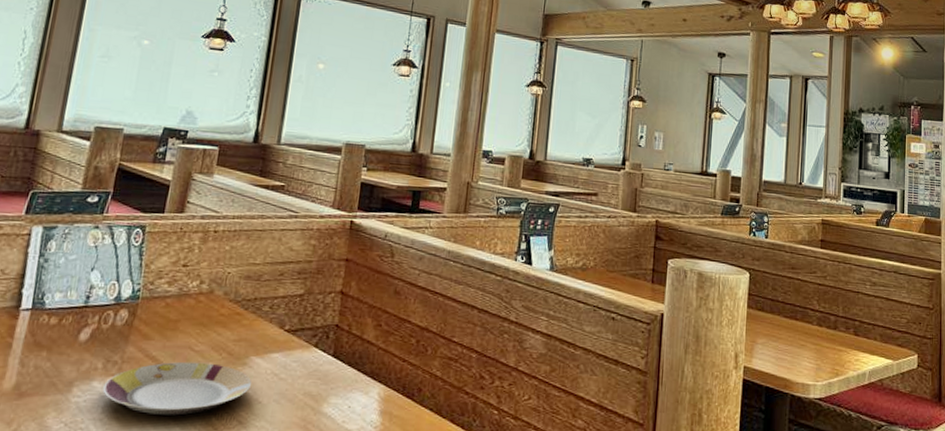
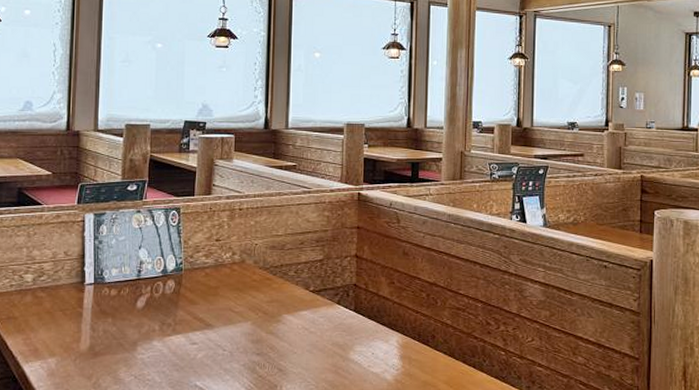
plate: present [102,361,251,415] -> none [162,321,286,366]

